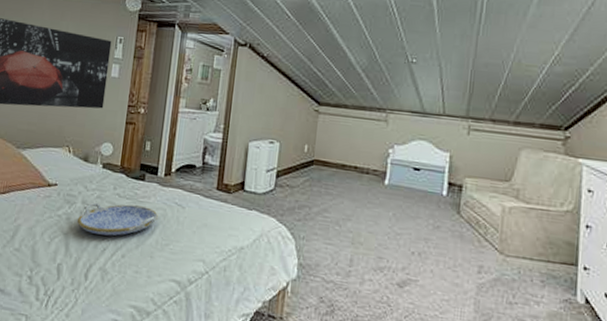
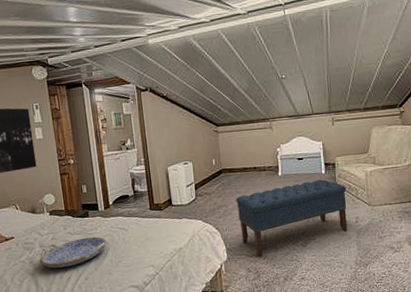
bench: none [320,198,473,287] -> present [236,179,348,258]

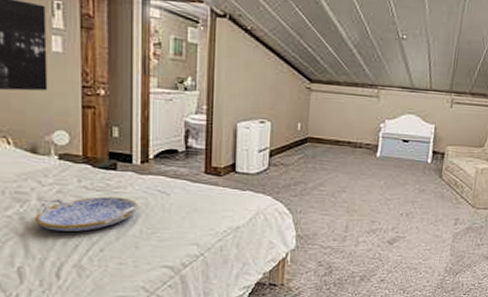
bench: present [236,179,348,258] -> none [318,169,452,251]

